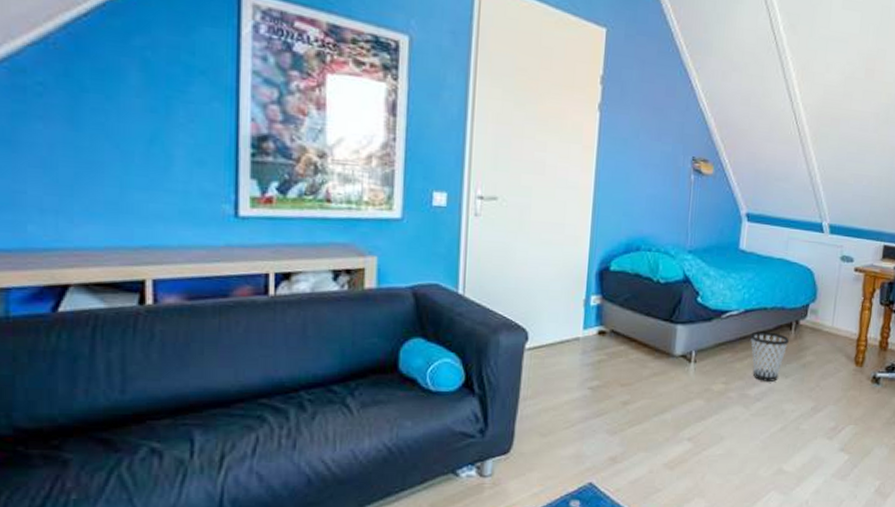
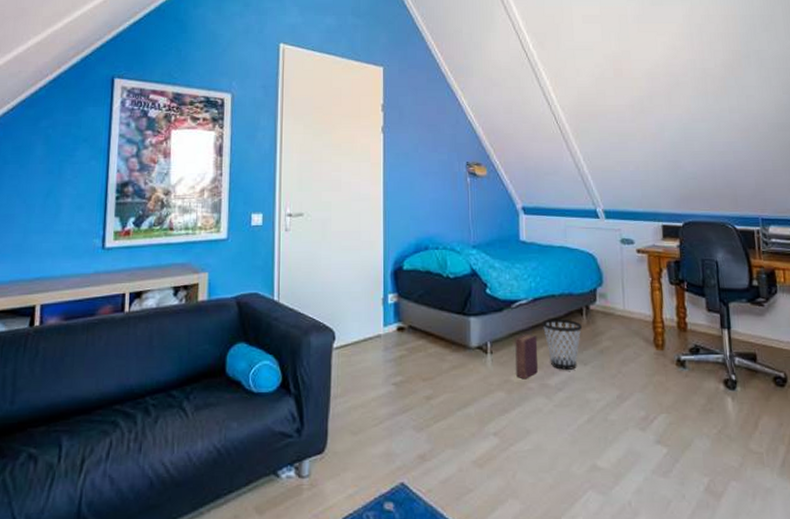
book: none [717,344,744,389] -> present [515,333,538,380]

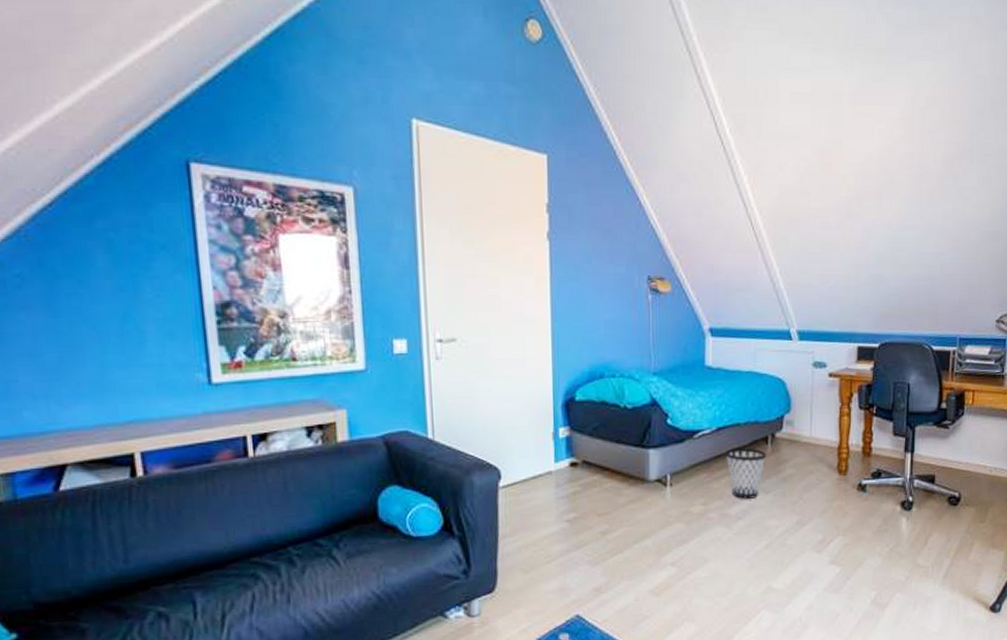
book: present [515,333,538,380] -> none [696,464,720,510]

